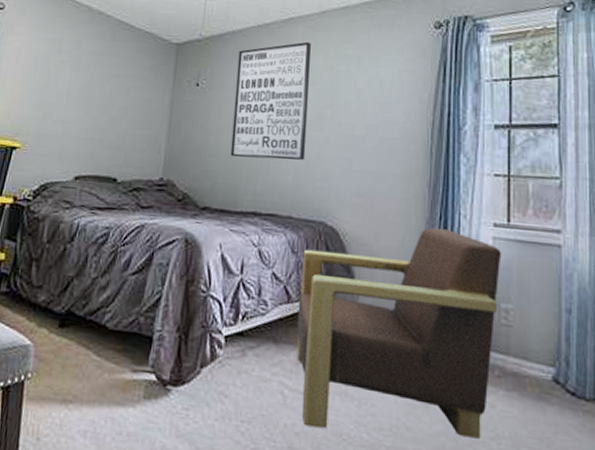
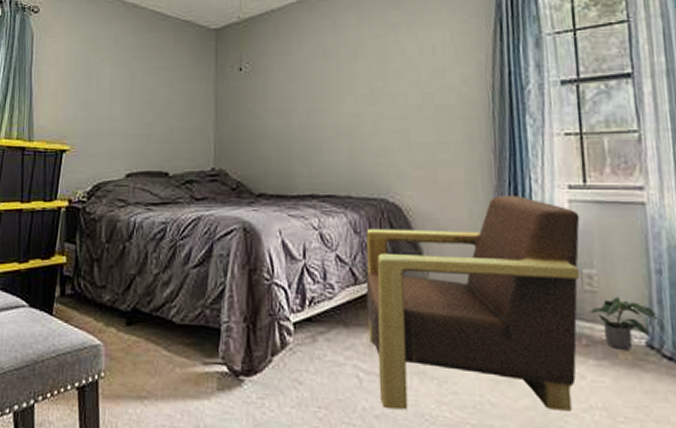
wall art: present [230,41,311,160] -> none [280,12,360,140]
potted plant: none [503,331,566,383] -> present [589,296,659,350]

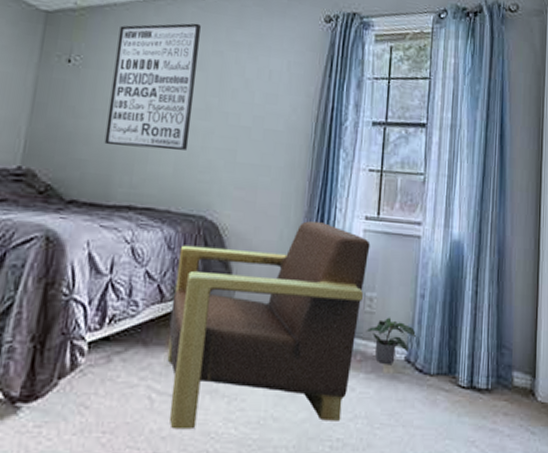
wall art: none [280,12,360,140] -> present [104,23,201,150]

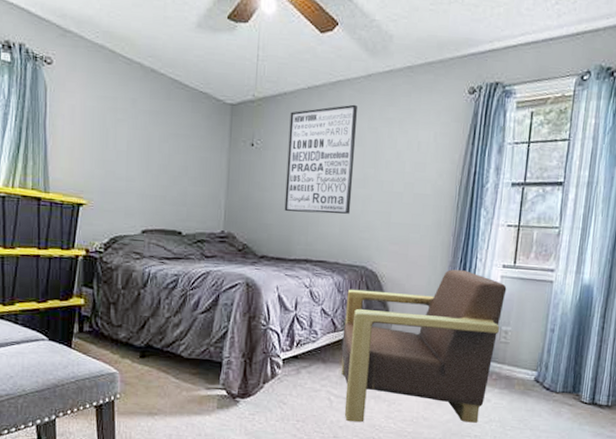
potted plant: present [366,317,417,364] -> none [501,346,546,383]

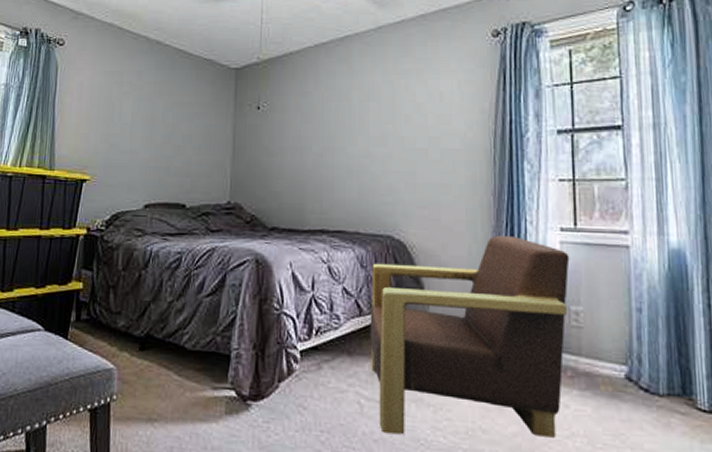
wall art: present [284,104,357,214] -> none [295,58,370,177]

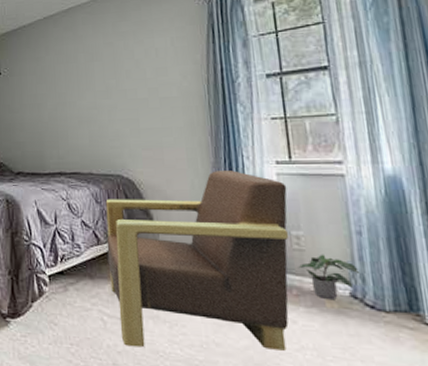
potted plant: none [575,332,638,382] -> present [298,254,361,299]

